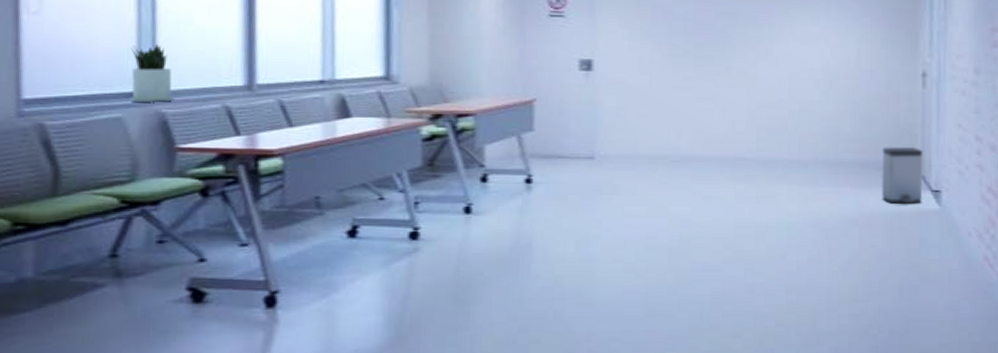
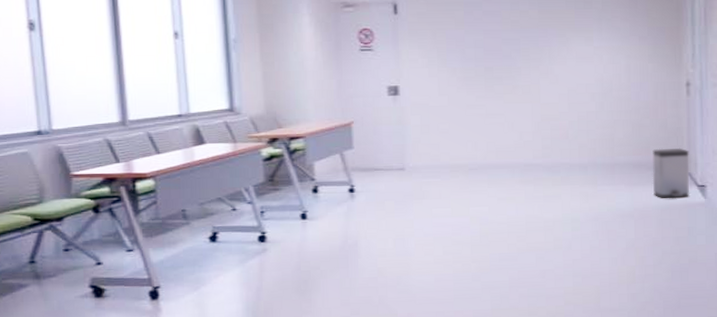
planter: present [128,45,175,103] -> none [29,92,67,140]

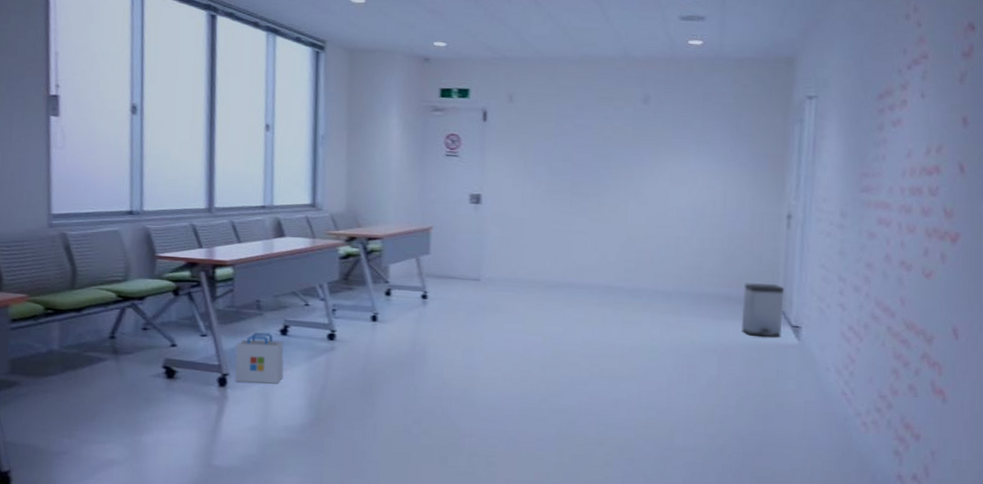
shopping bag: none [164,241,217,294] -> present [235,332,284,384]

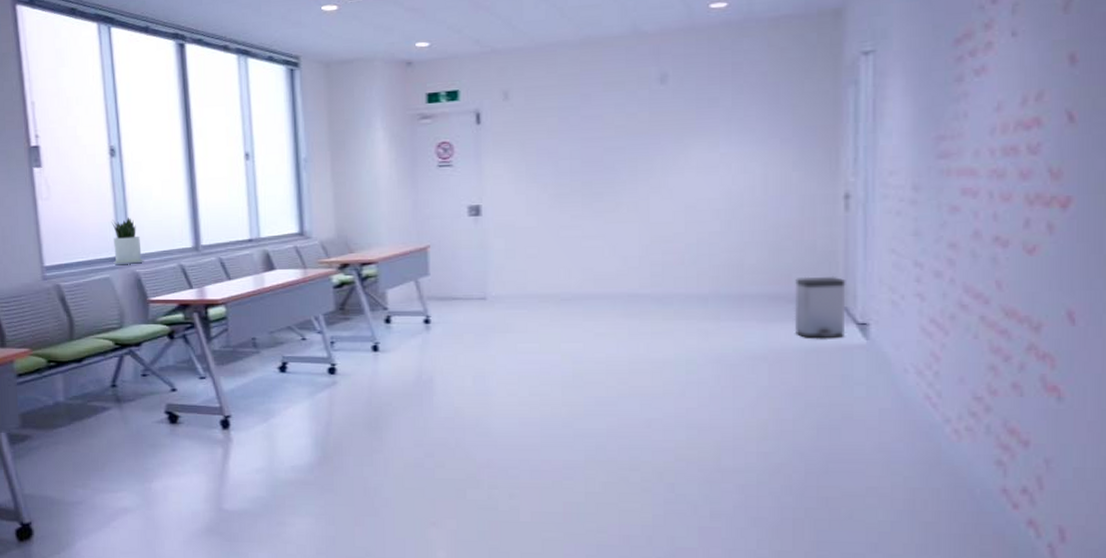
planter: none [123,174,156,220] -> present [111,217,144,266]
shopping bag: present [235,332,284,384] -> none [235,371,287,424]

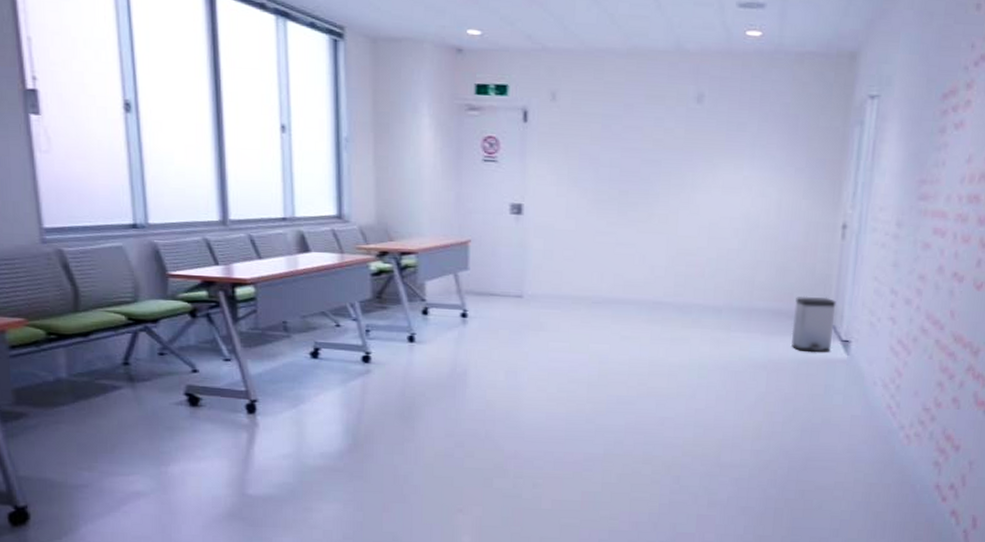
planter: present [111,217,144,266] -> none [125,182,164,235]

